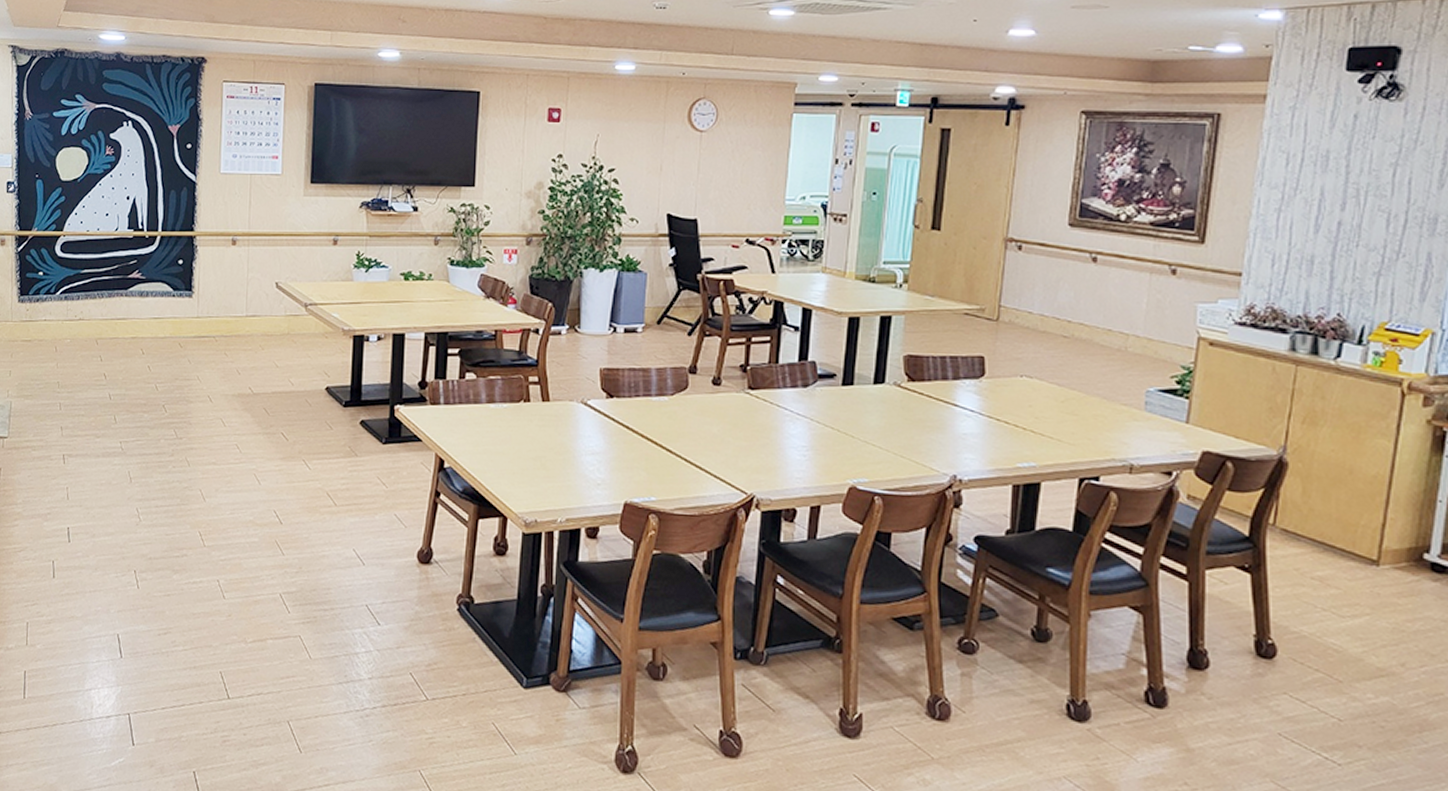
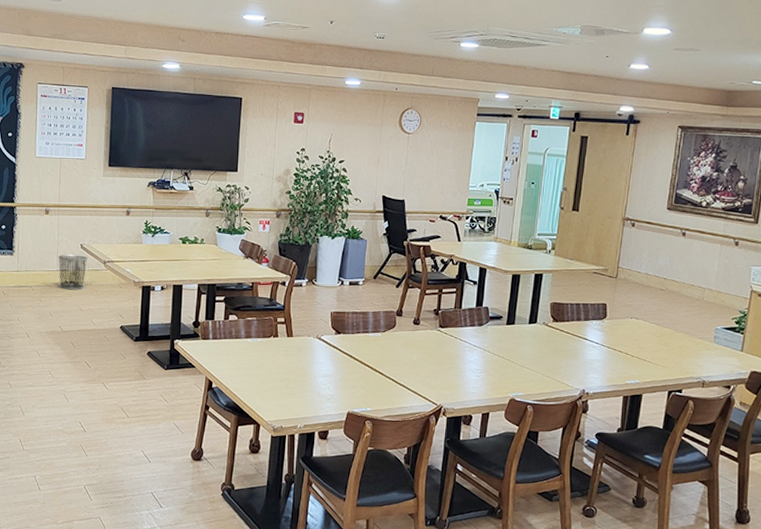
waste bin: none [247,296,285,341] -> present [58,254,88,290]

